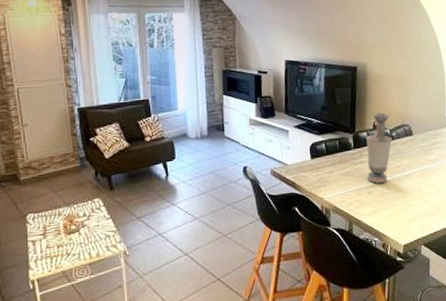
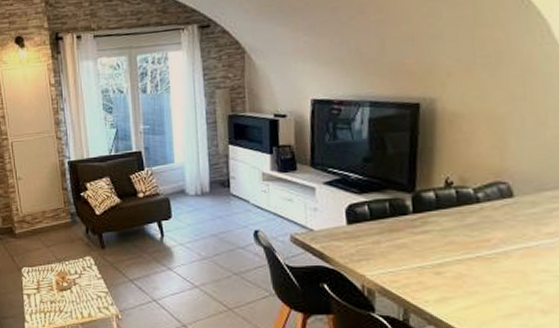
vase: present [366,112,393,183] -> none [434,165,478,261]

